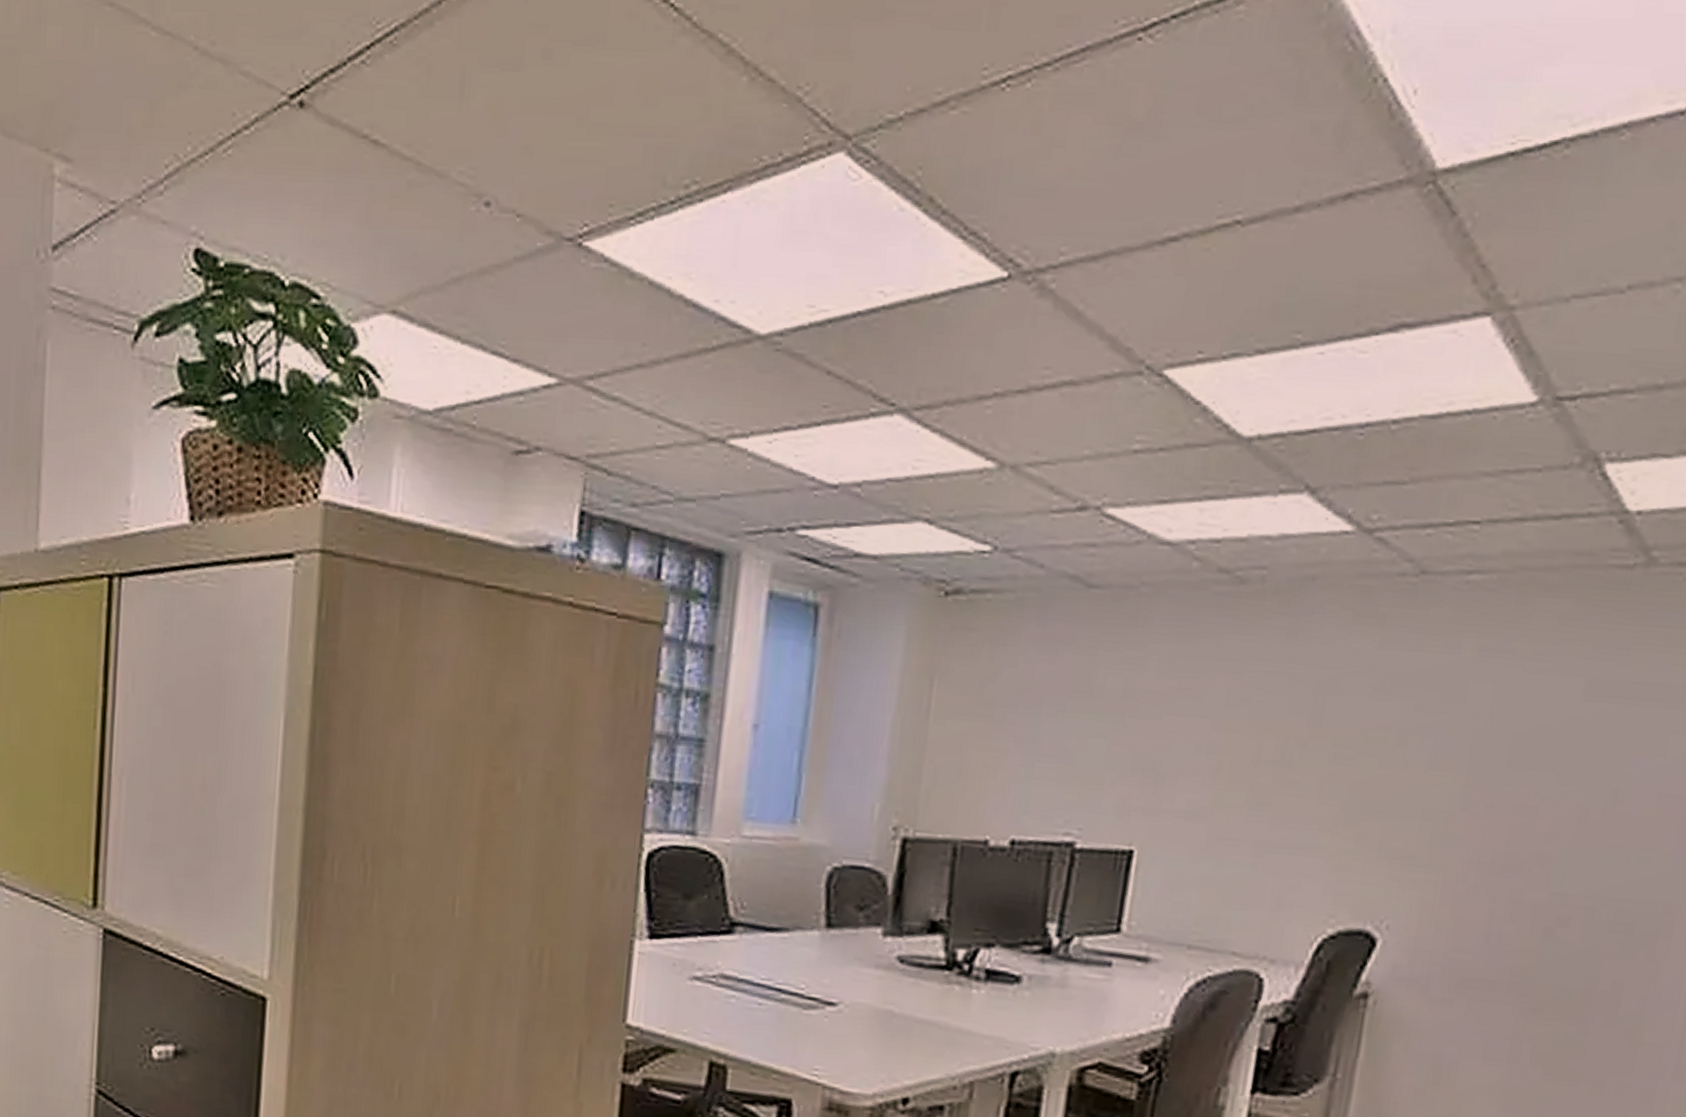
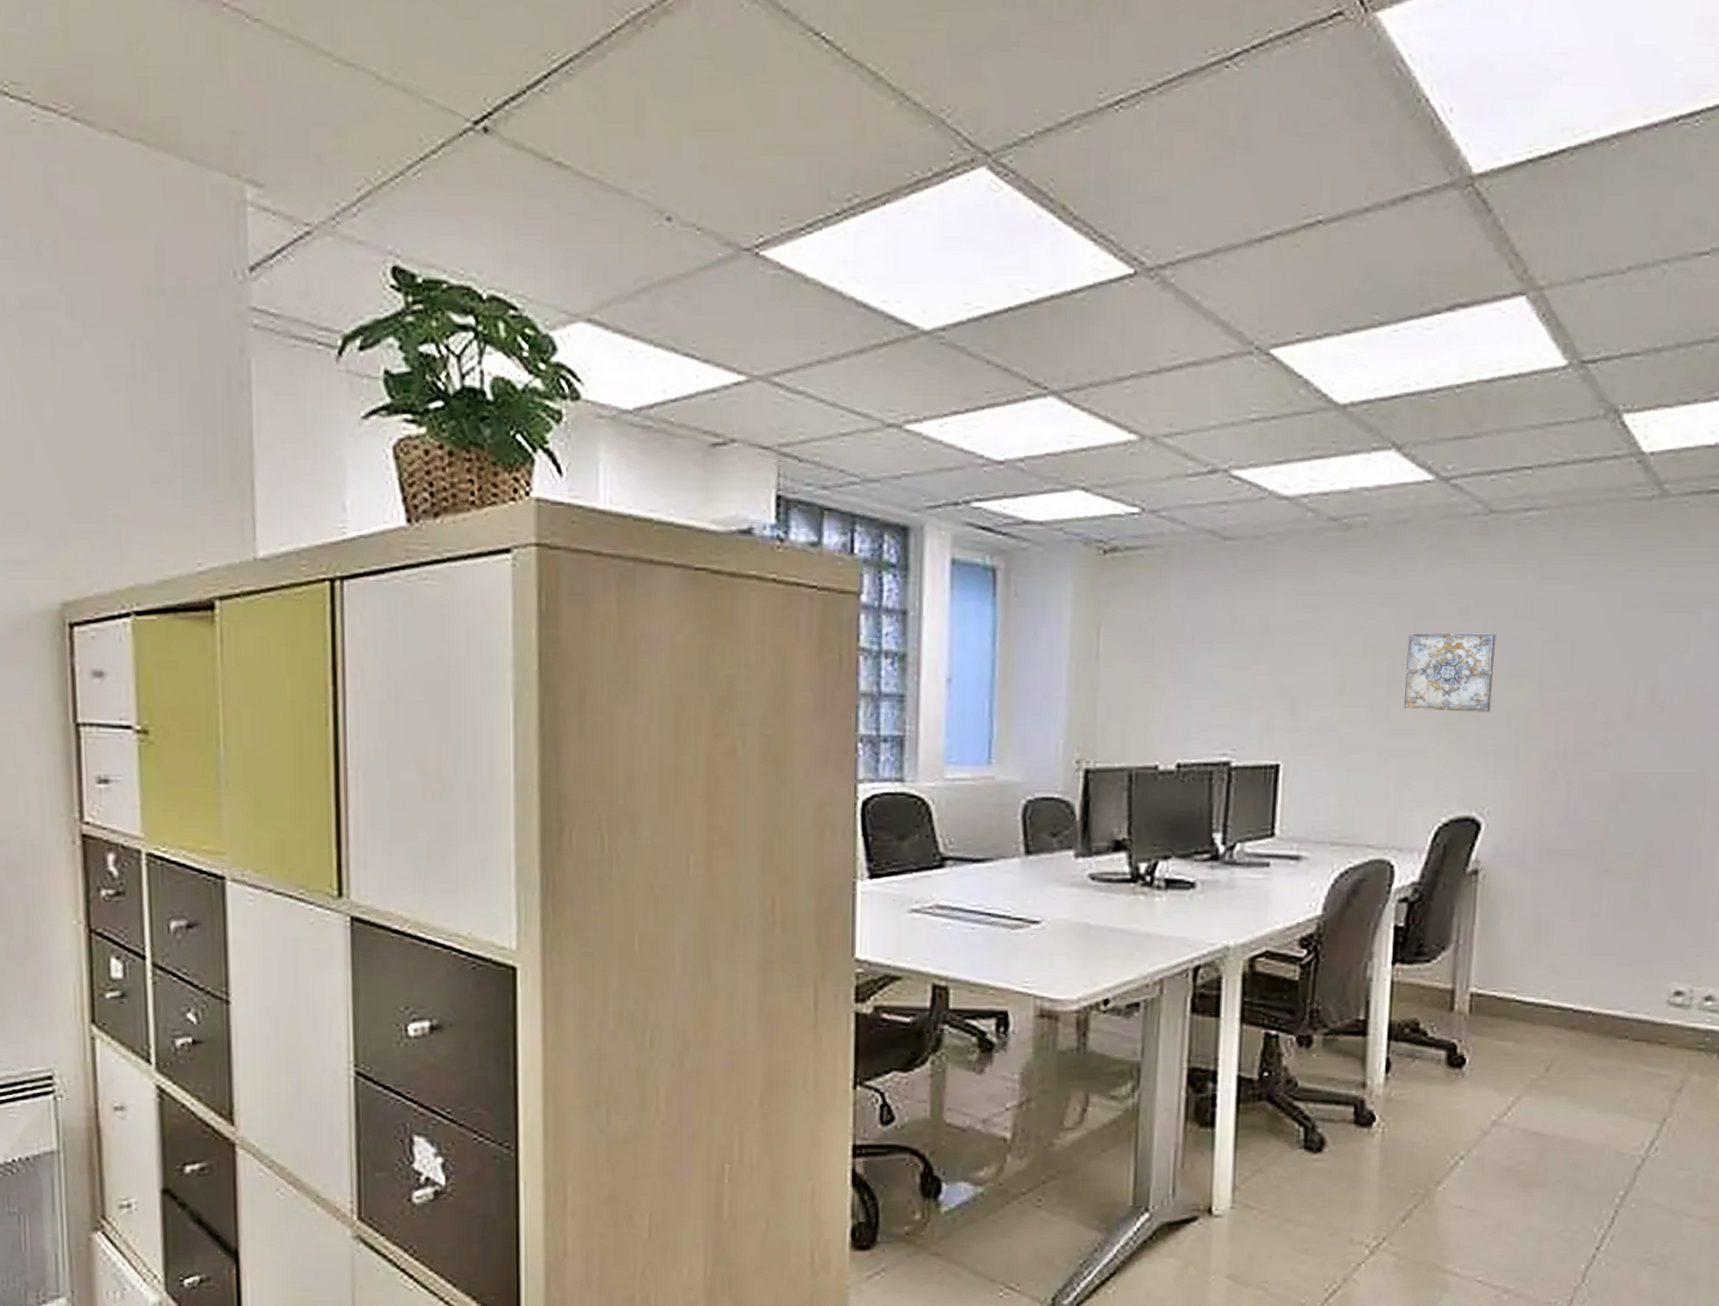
wall art: none [1292,709,1417,810] -> present [1404,633,1497,712]

